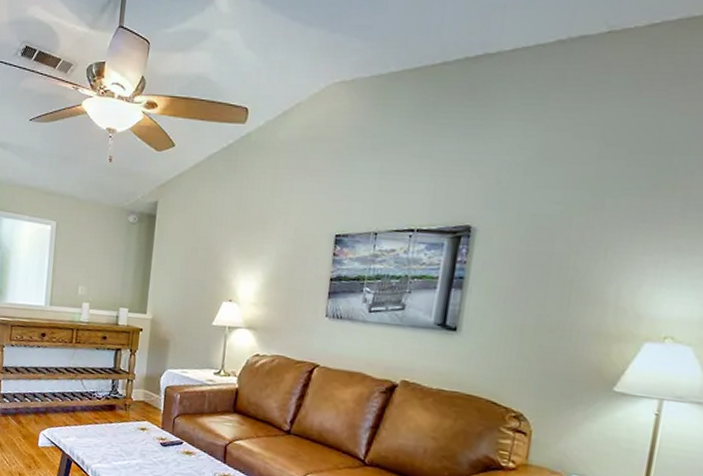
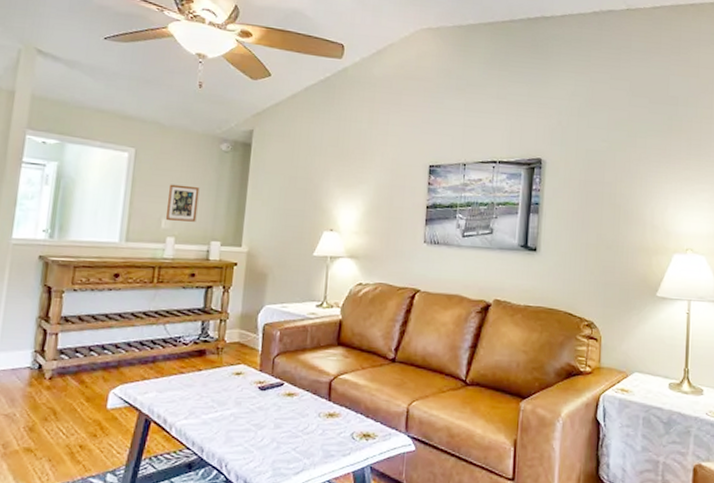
picture frame: none [81,254,110,290] -> present [165,184,200,222]

